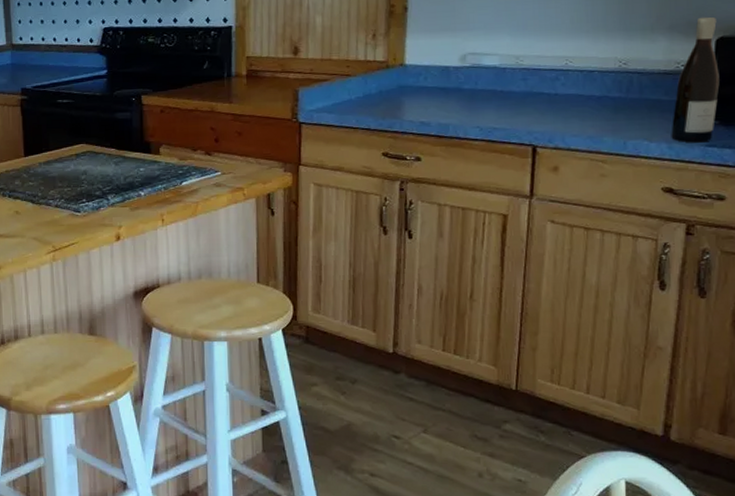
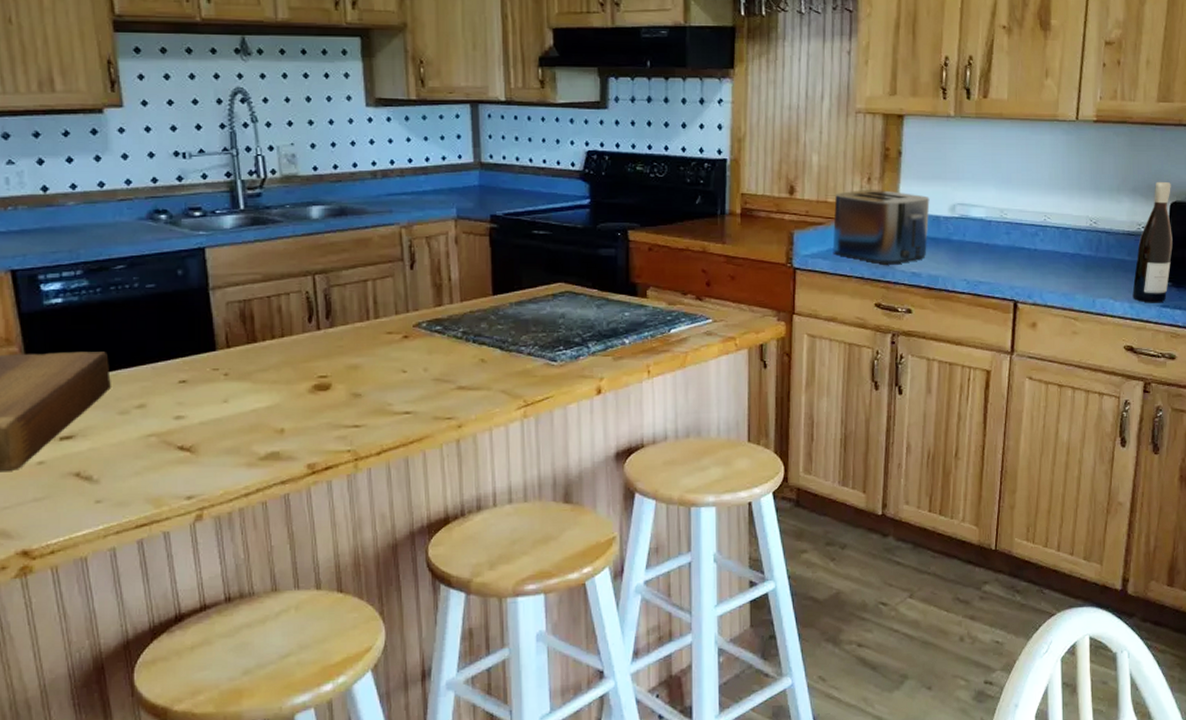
toaster: none [338,45,439,116] -> present [832,190,930,265]

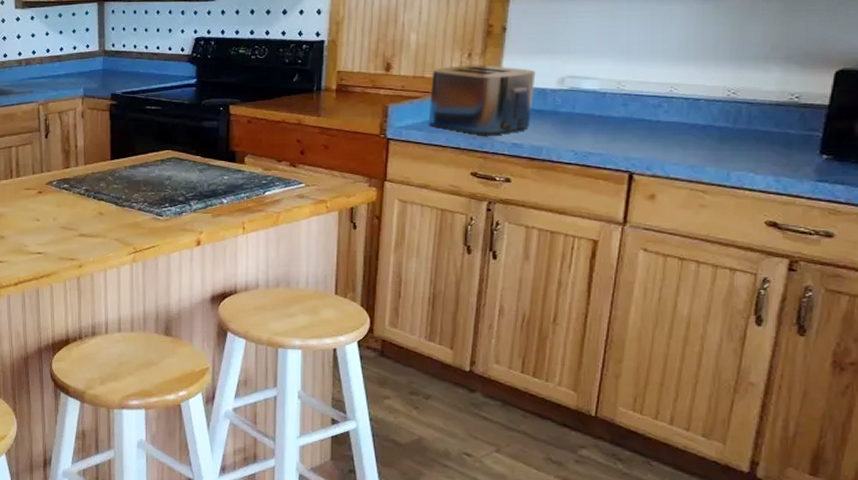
bottle: present [1132,181,1173,303] -> none [779,48,837,177]

